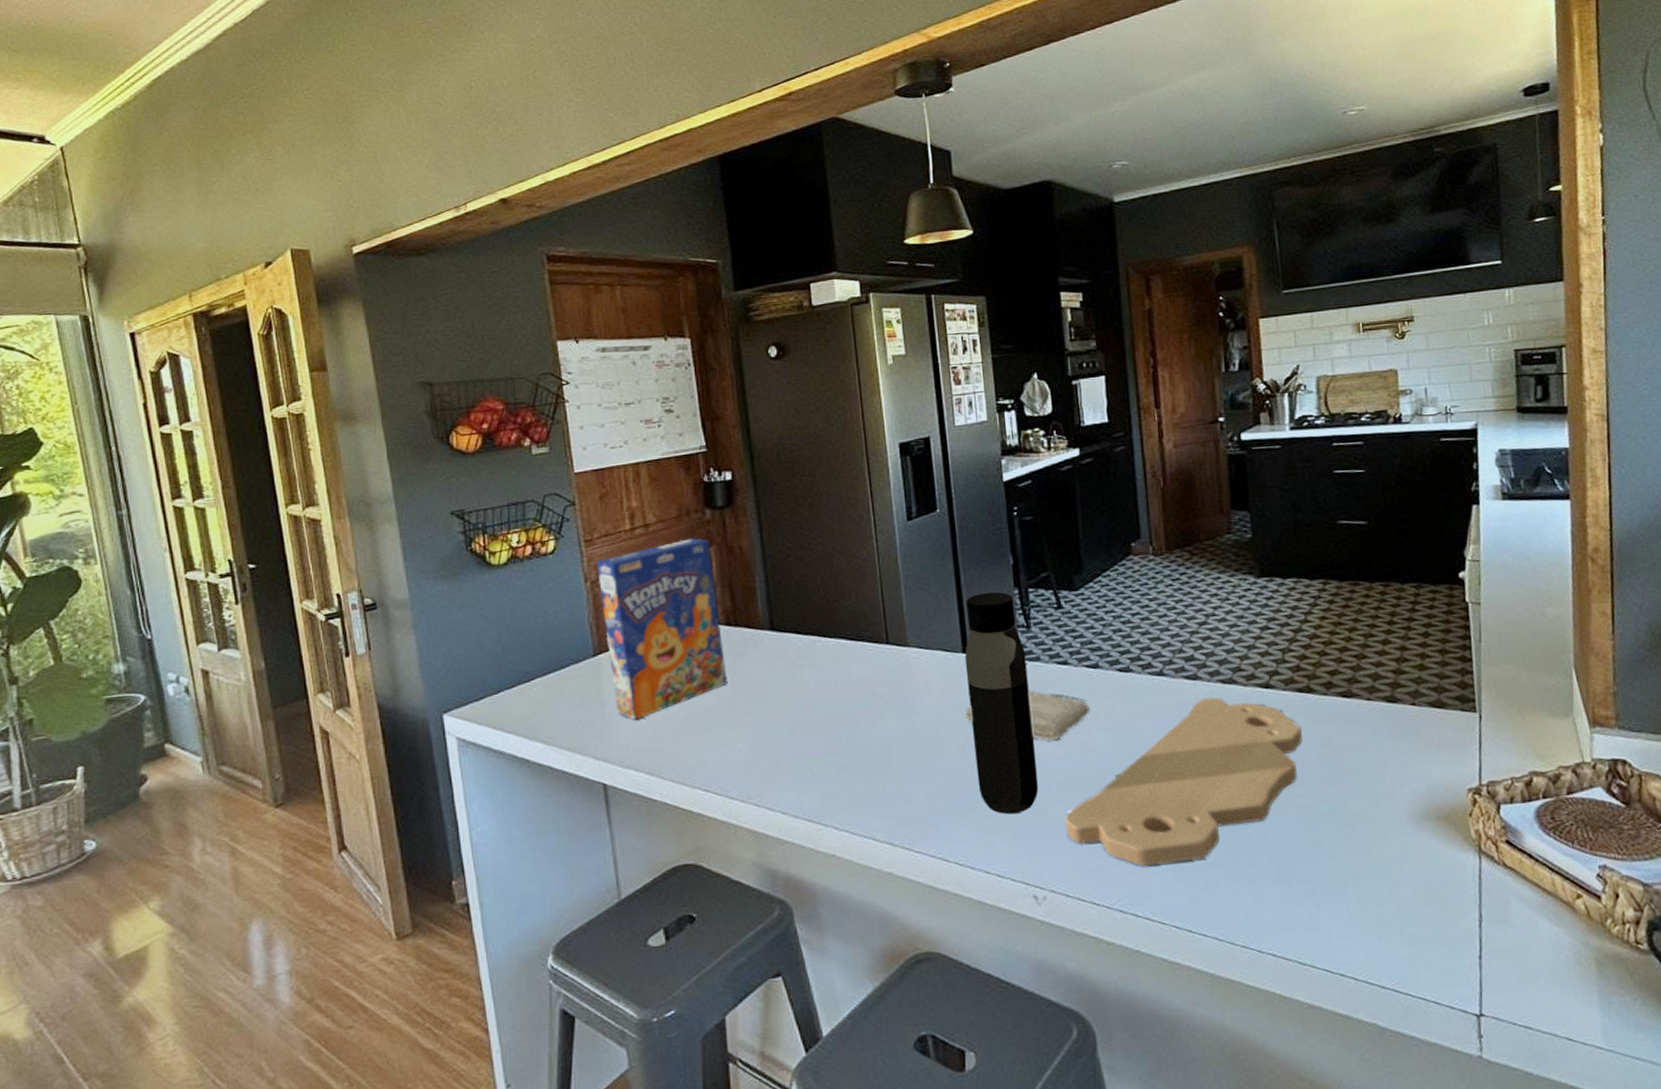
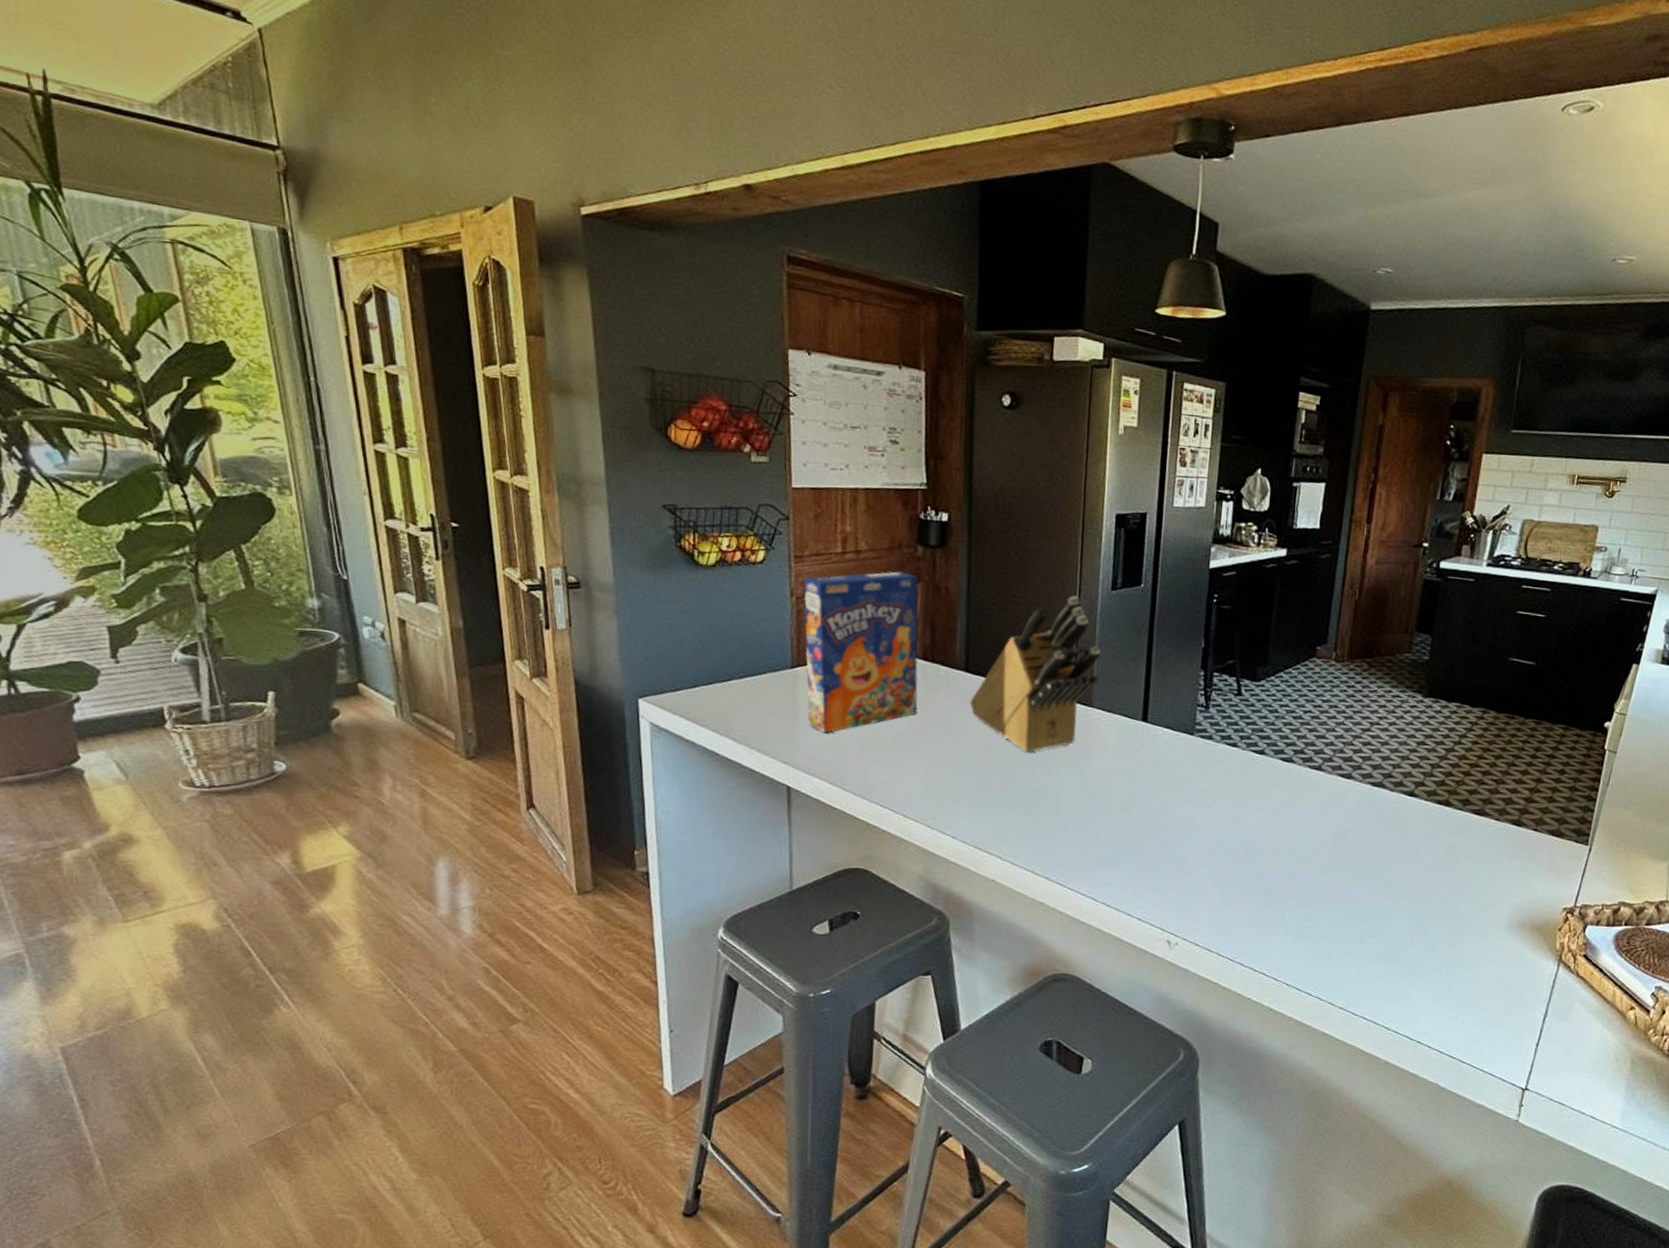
knife block: none [780,532,910,707] -> present [970,595,1102,753]
water bottle: present [964,592,1038,815] -> none [1135,669,1200,870]
washcloth: present [964,690,1090,741] -> none [1133,764,1249,812]
cutting board: present [1064,697,1302,866] -> none [1206,796,1433,932]

